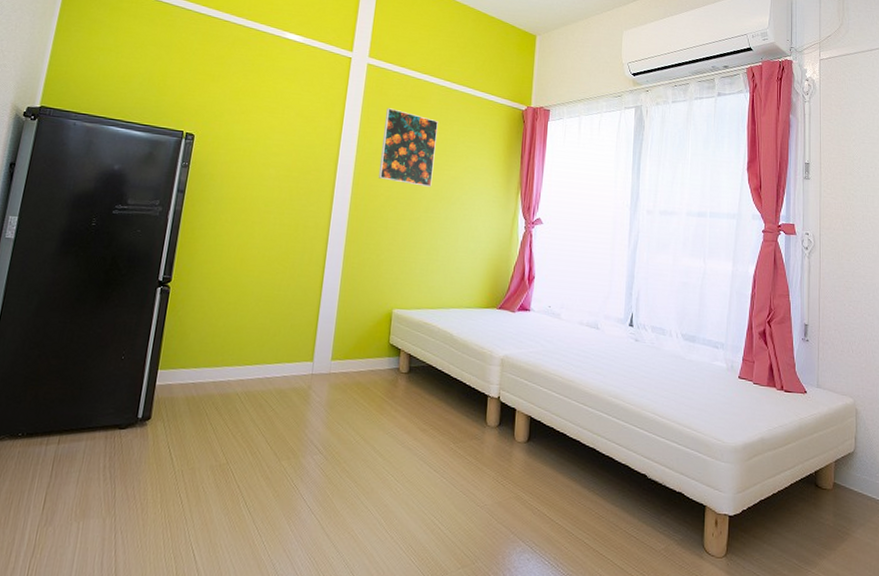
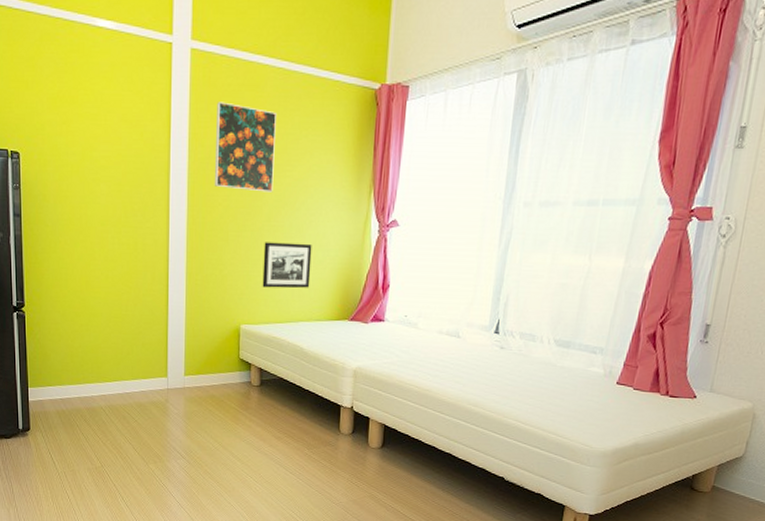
picture frame: none [416,231,465,276] -> present [262,242,312,289]

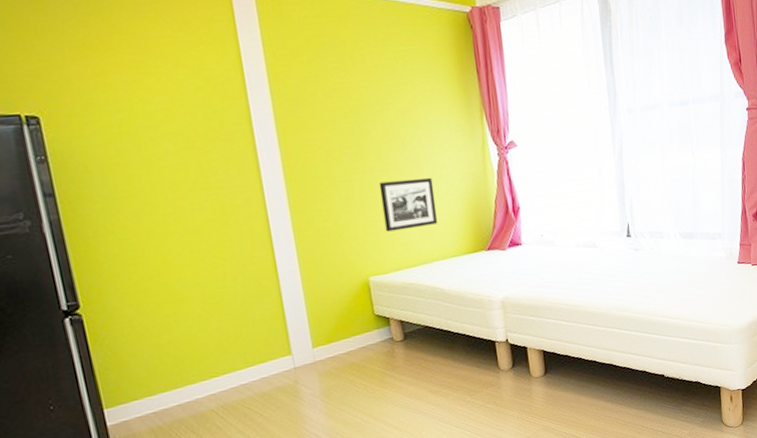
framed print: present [214,102,276,192] -> none [295,36,378,130]

